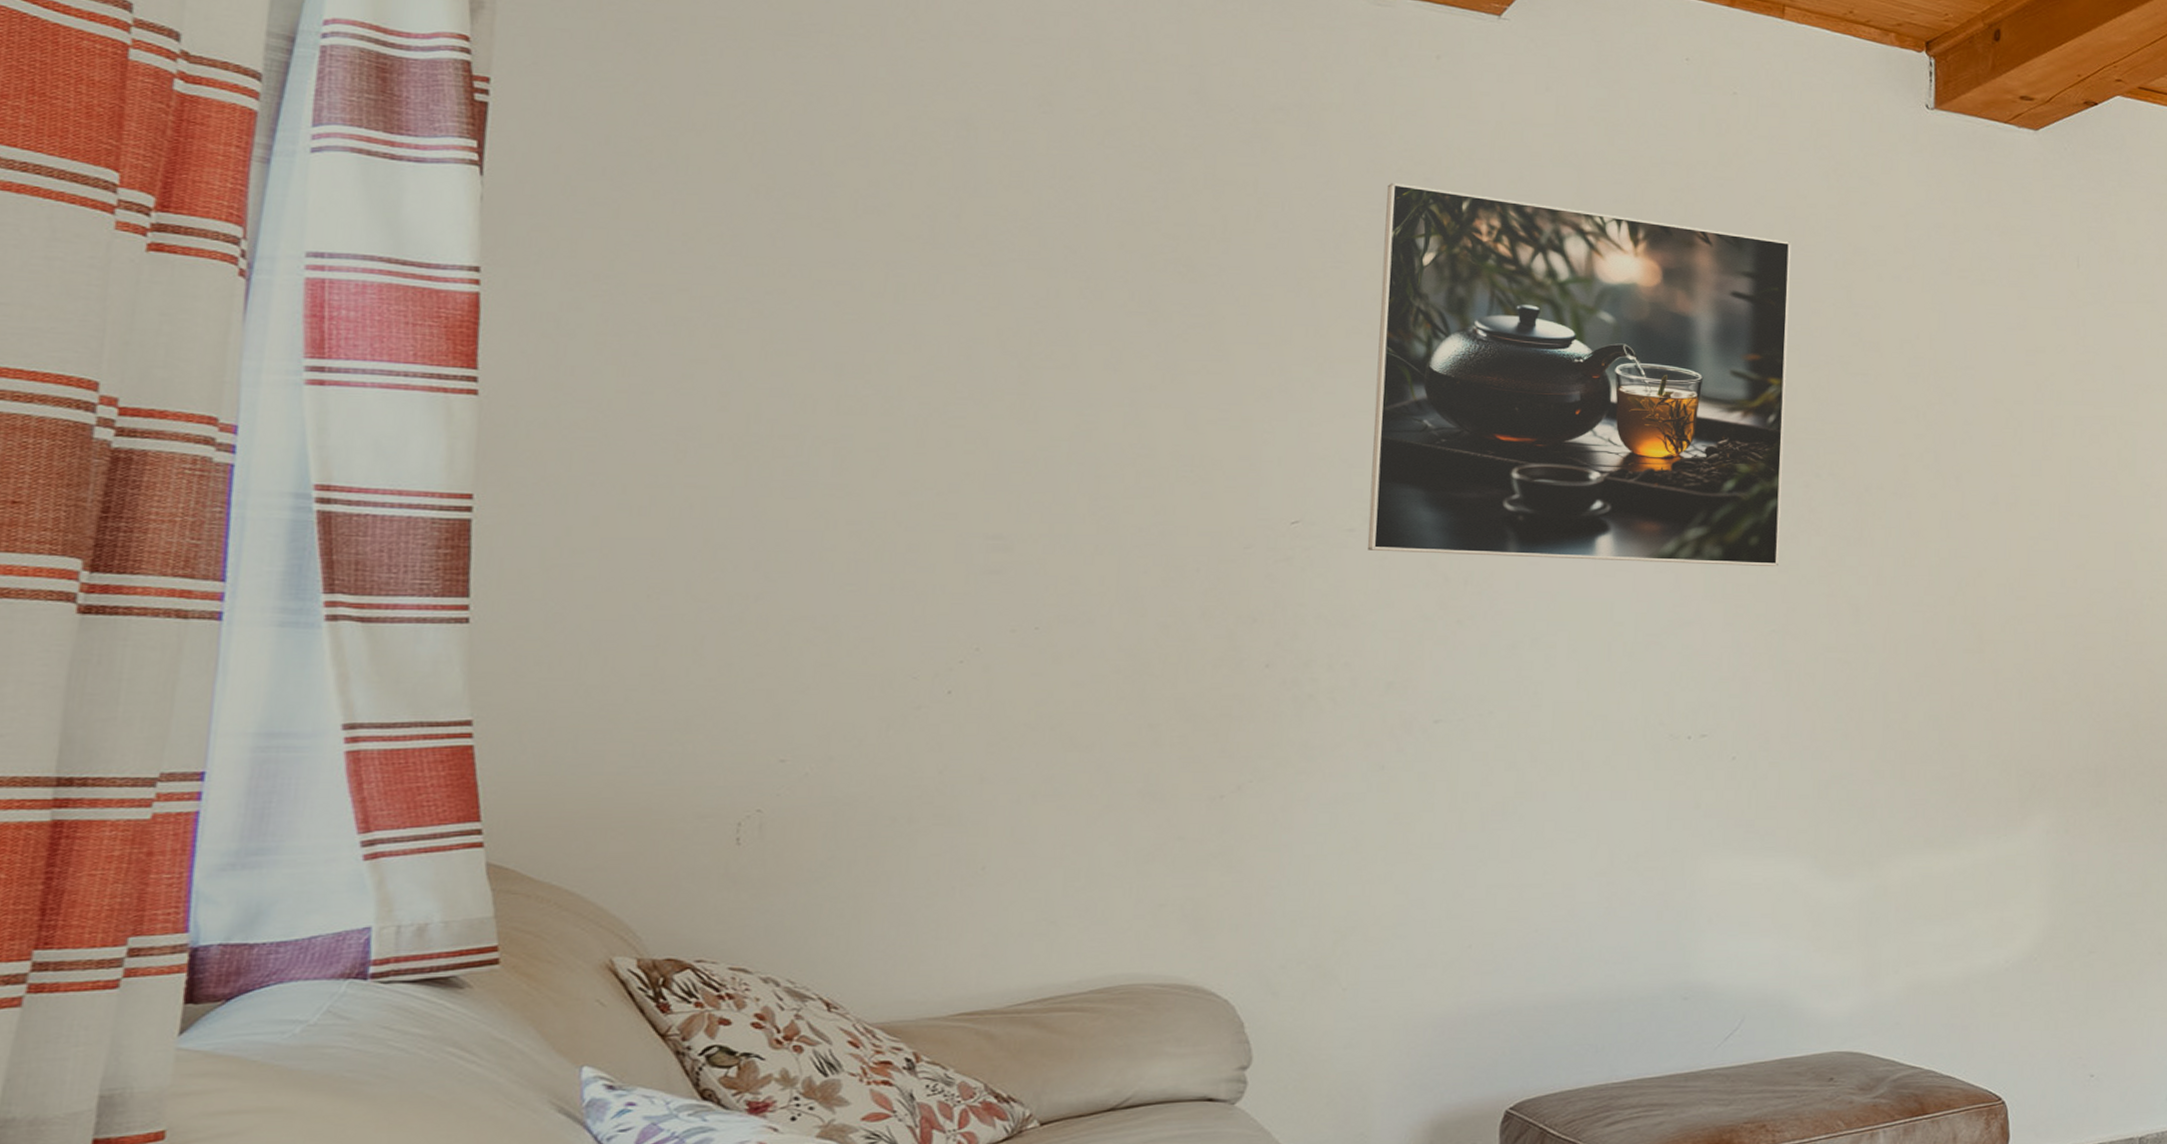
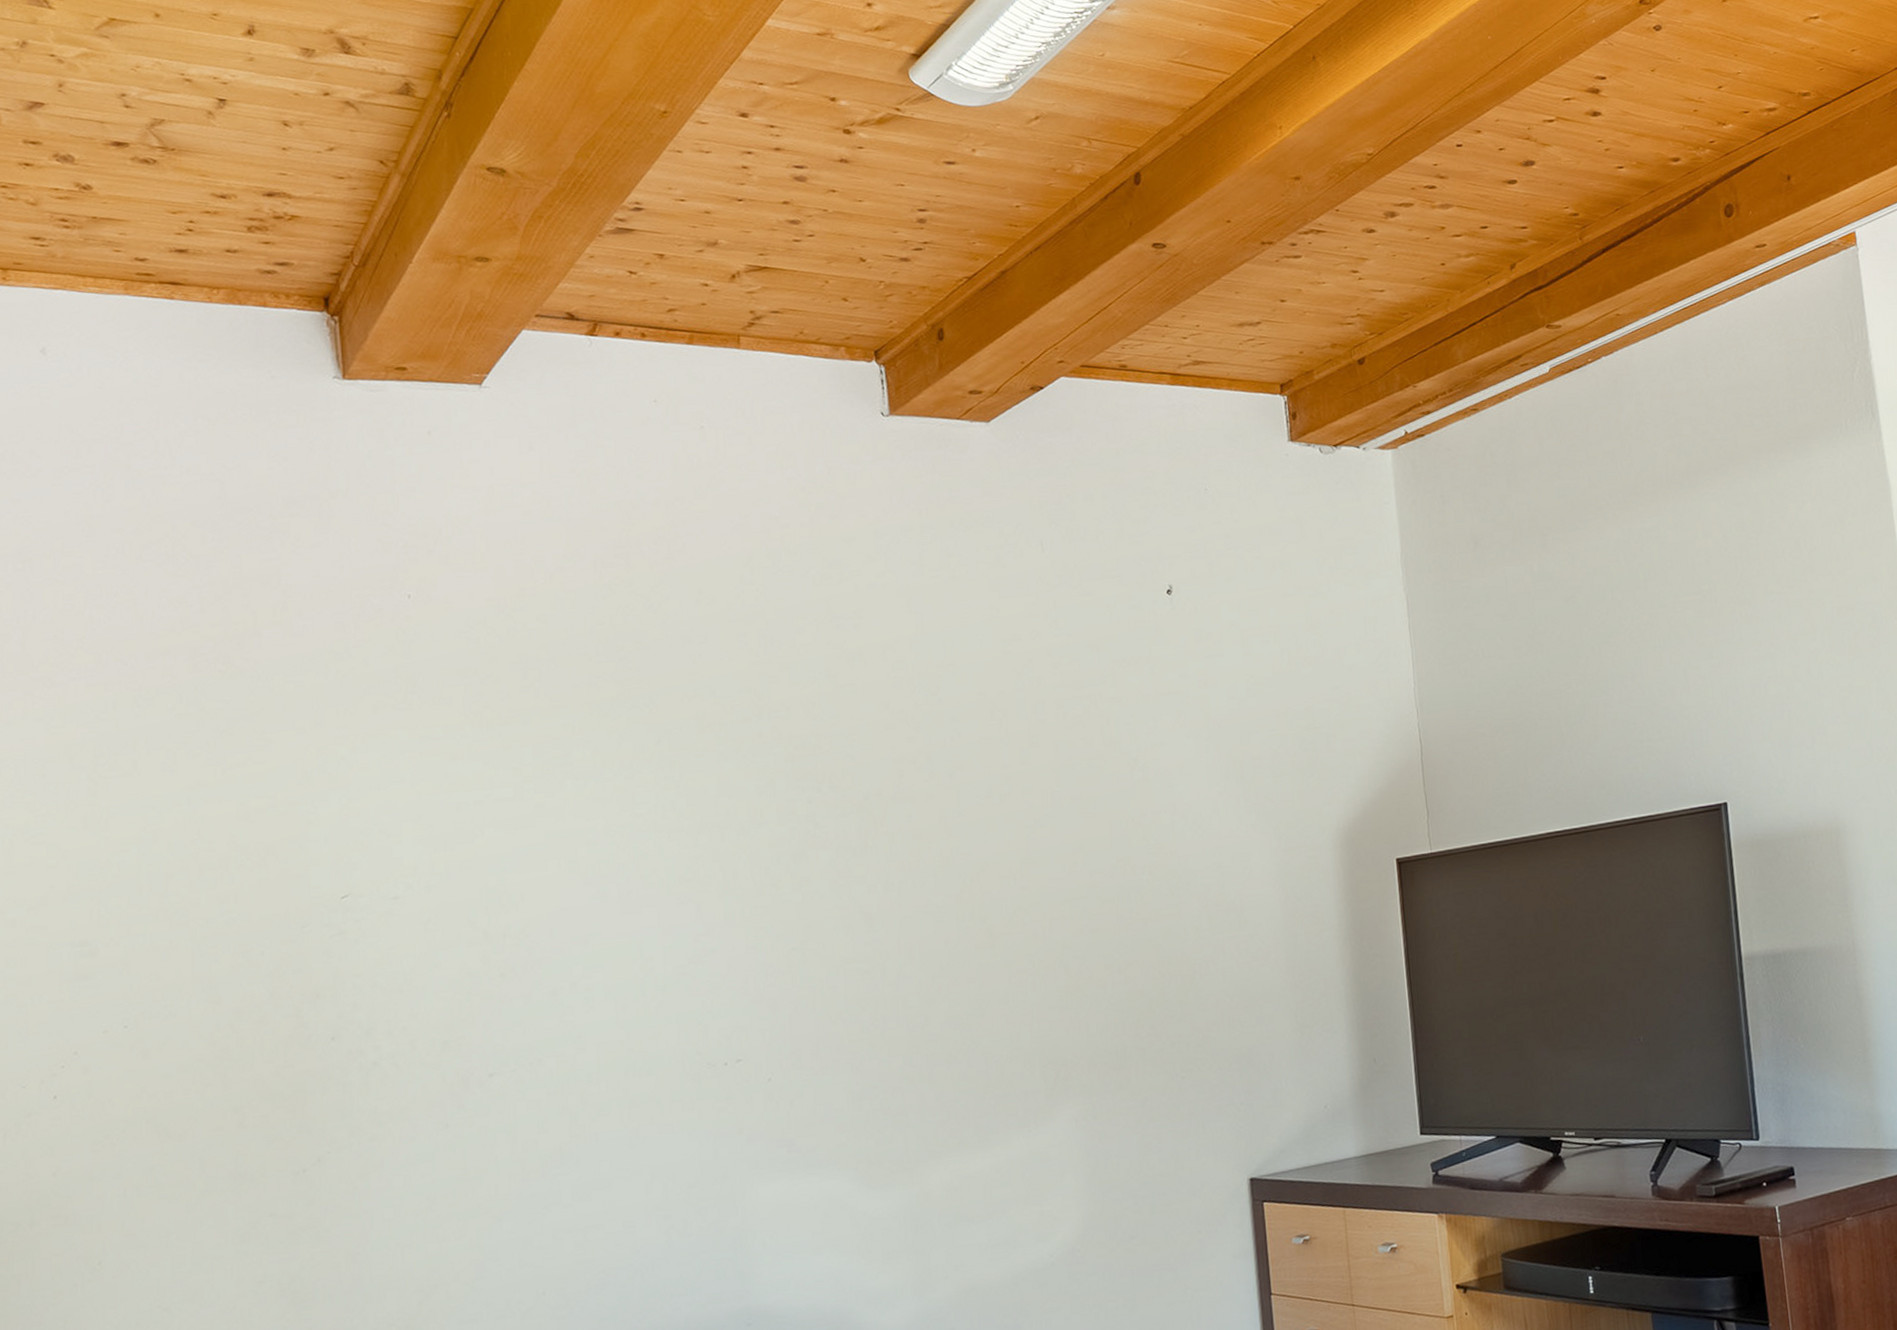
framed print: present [1368,182,1792,566] -> none [396,558,791,916]

